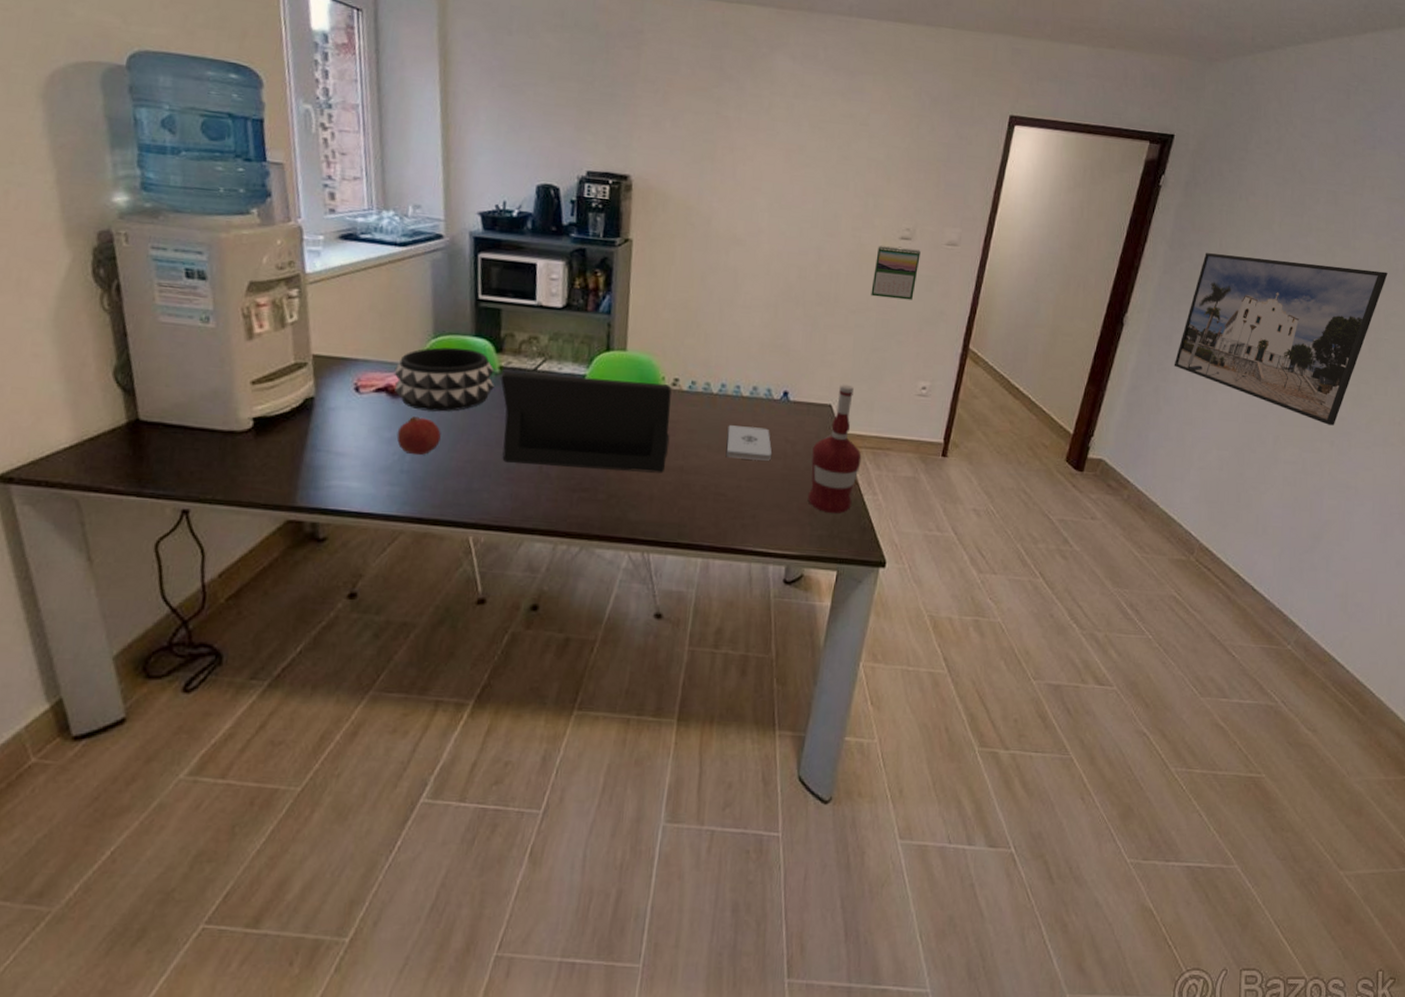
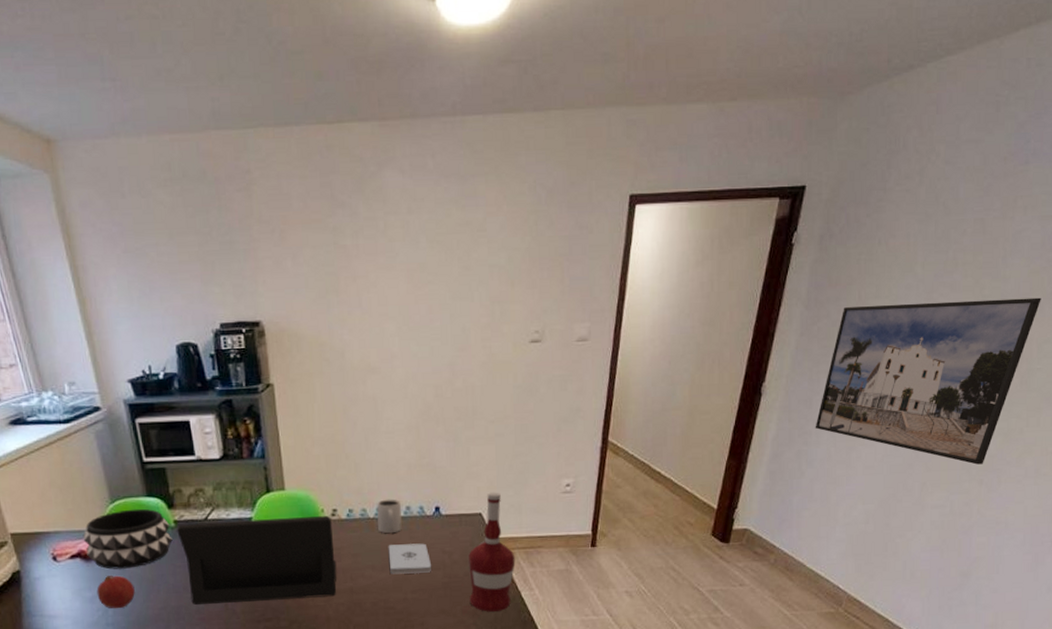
mug: none [720,375,748,414] -> present [376,499,402,534]
calendar: present [871,246,921,300] -> none [507,350,552,404]

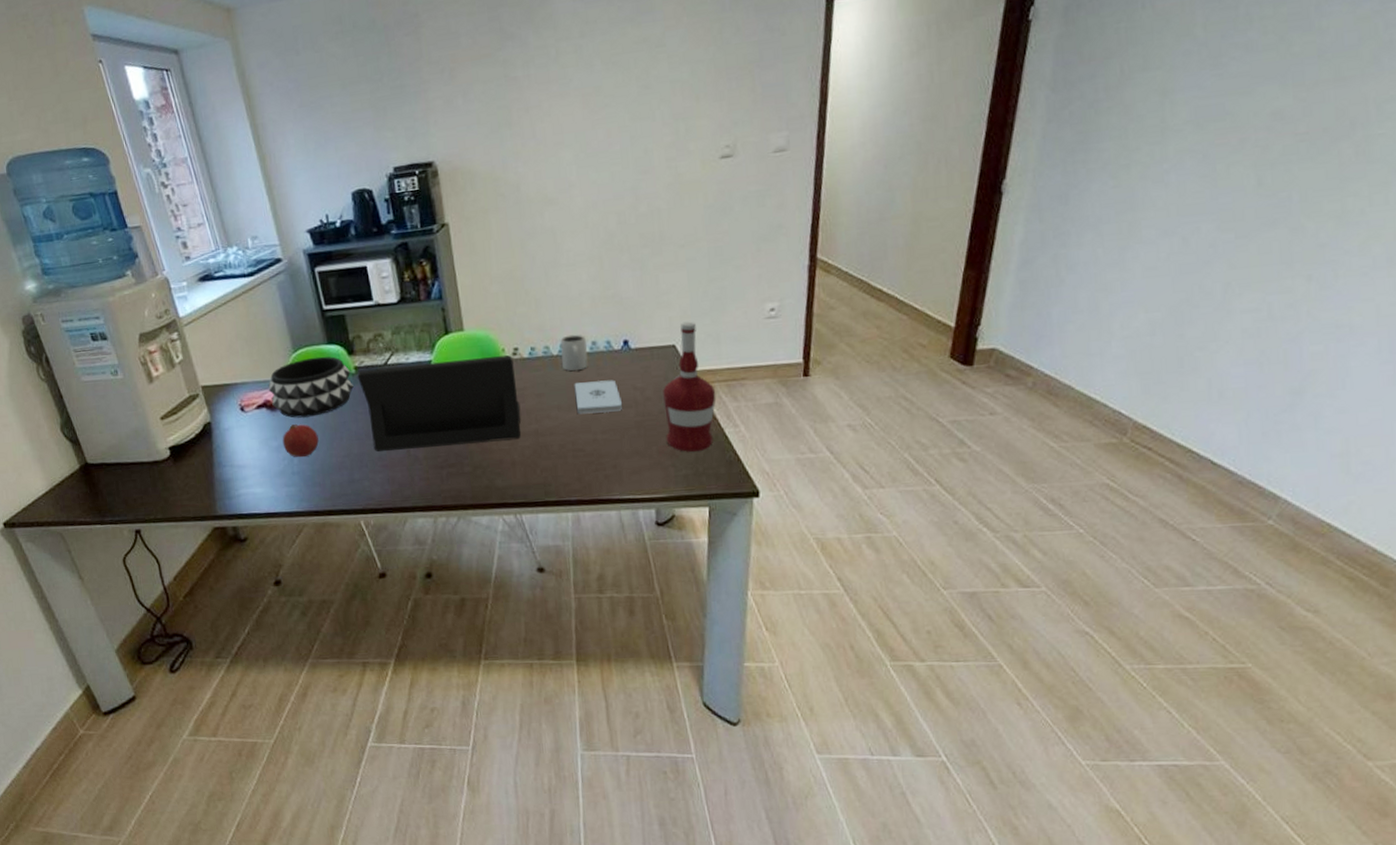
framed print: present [815,297,1041,465] -> none [1074,47,1377,257]

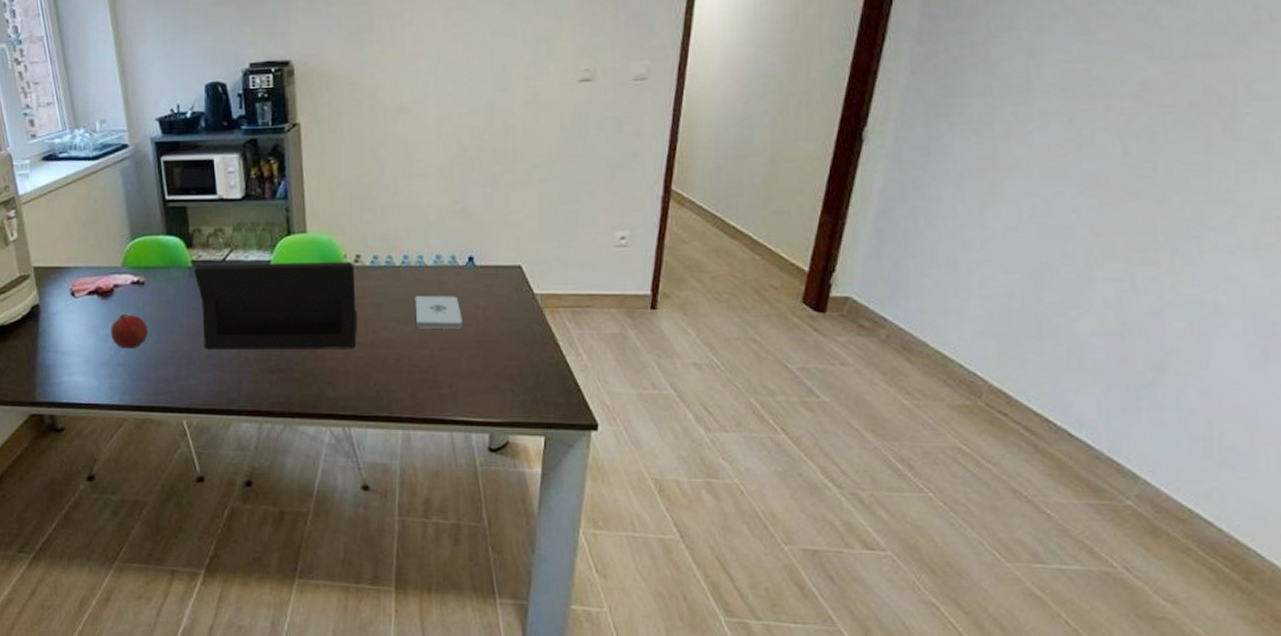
decorative bowl: present [268,356,354,418] -> none [101,247,189,308]
mug: present [560,334,588,371] -> none [403,246,431,284]
alcohol: present [663,321,717,452] -> none [505,243,560,377]

